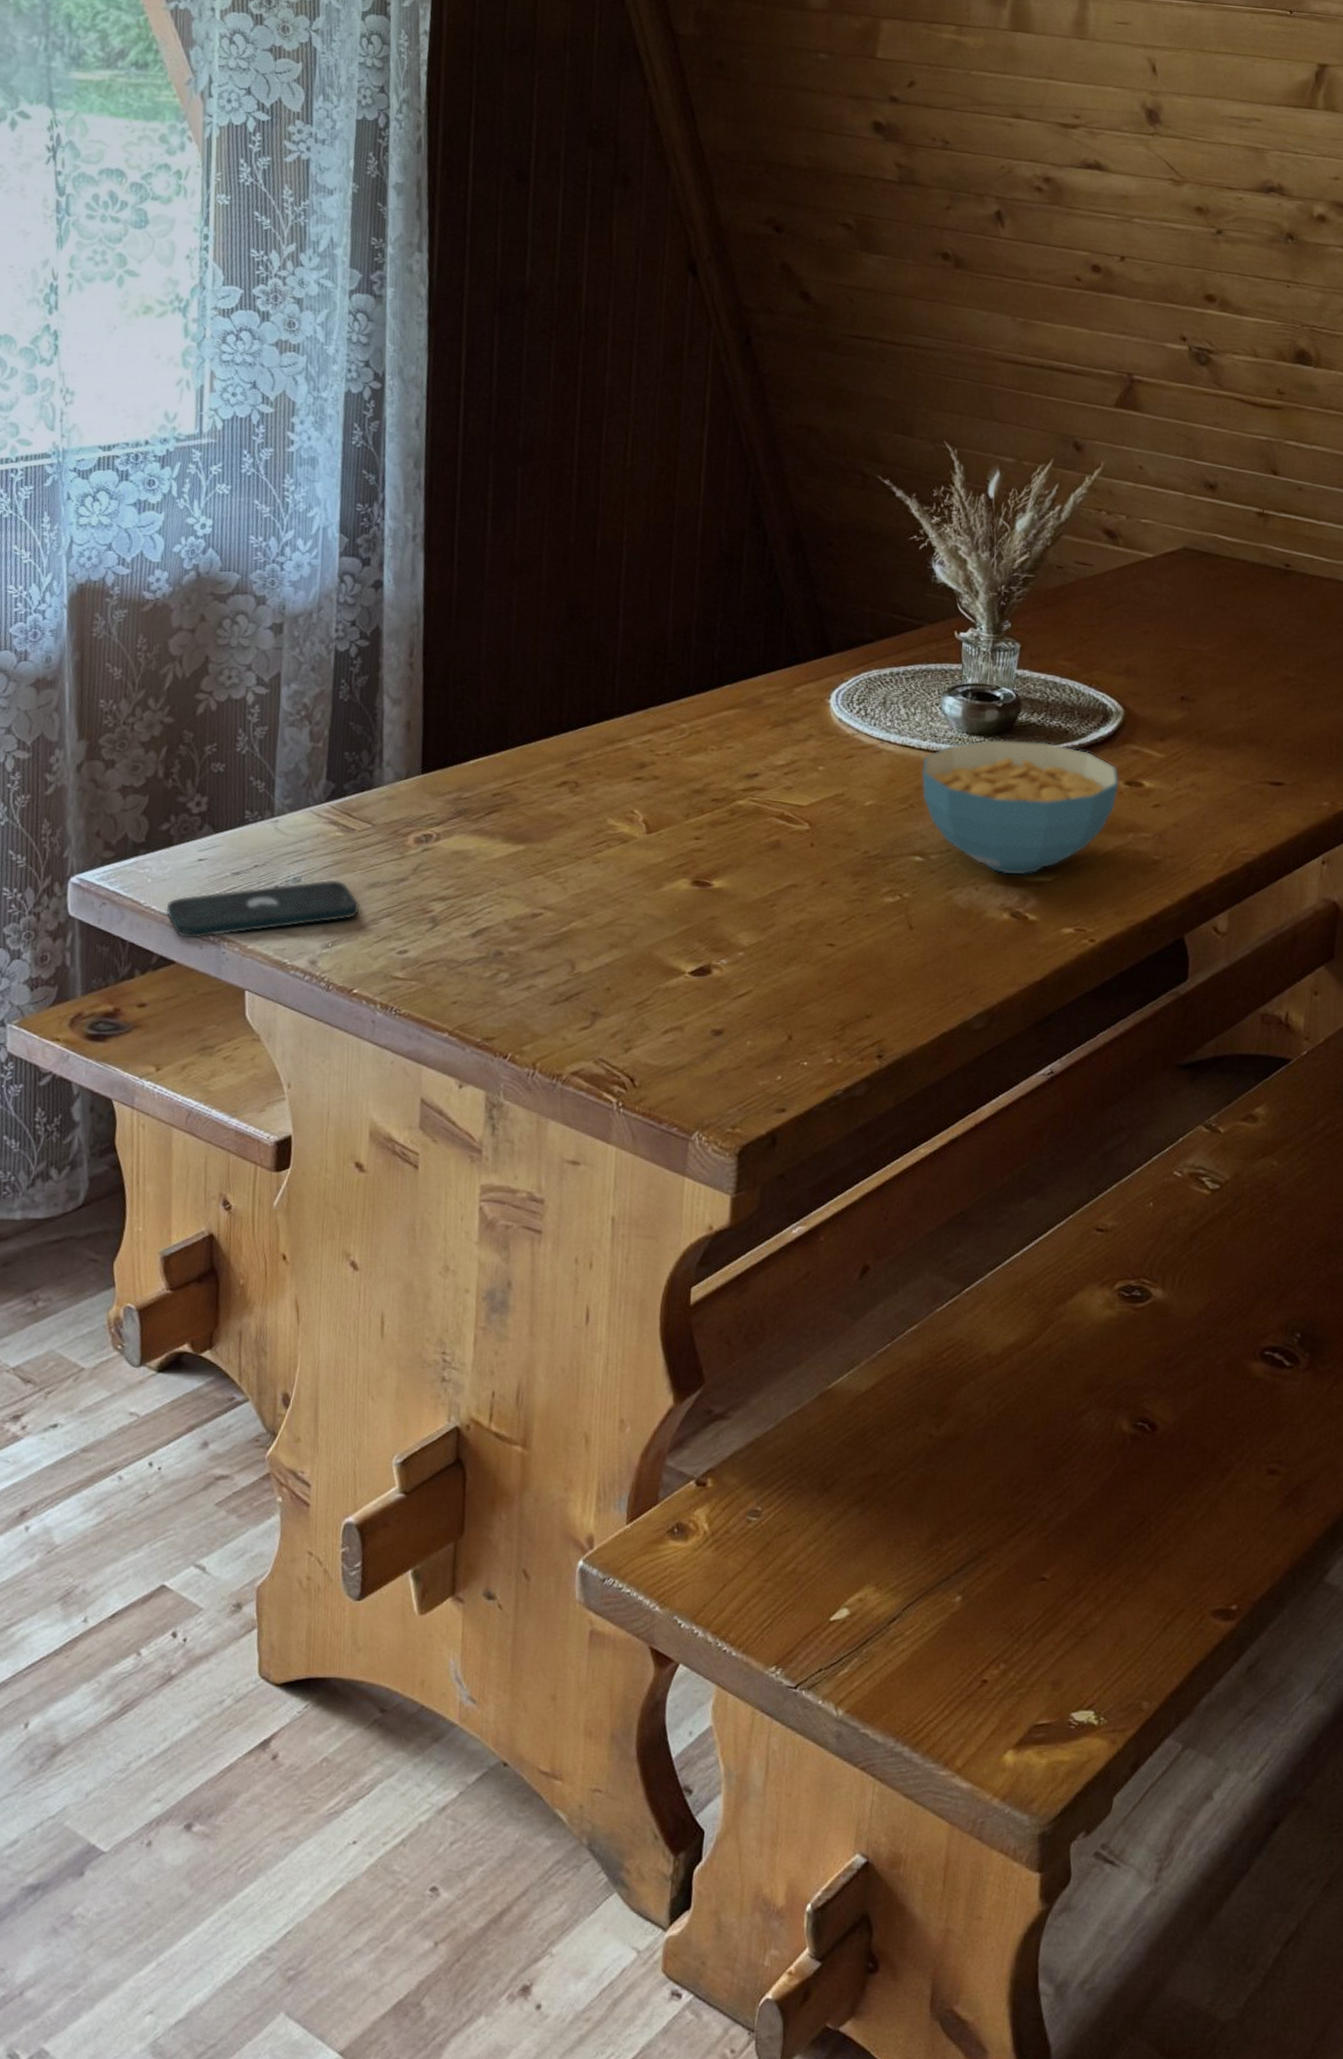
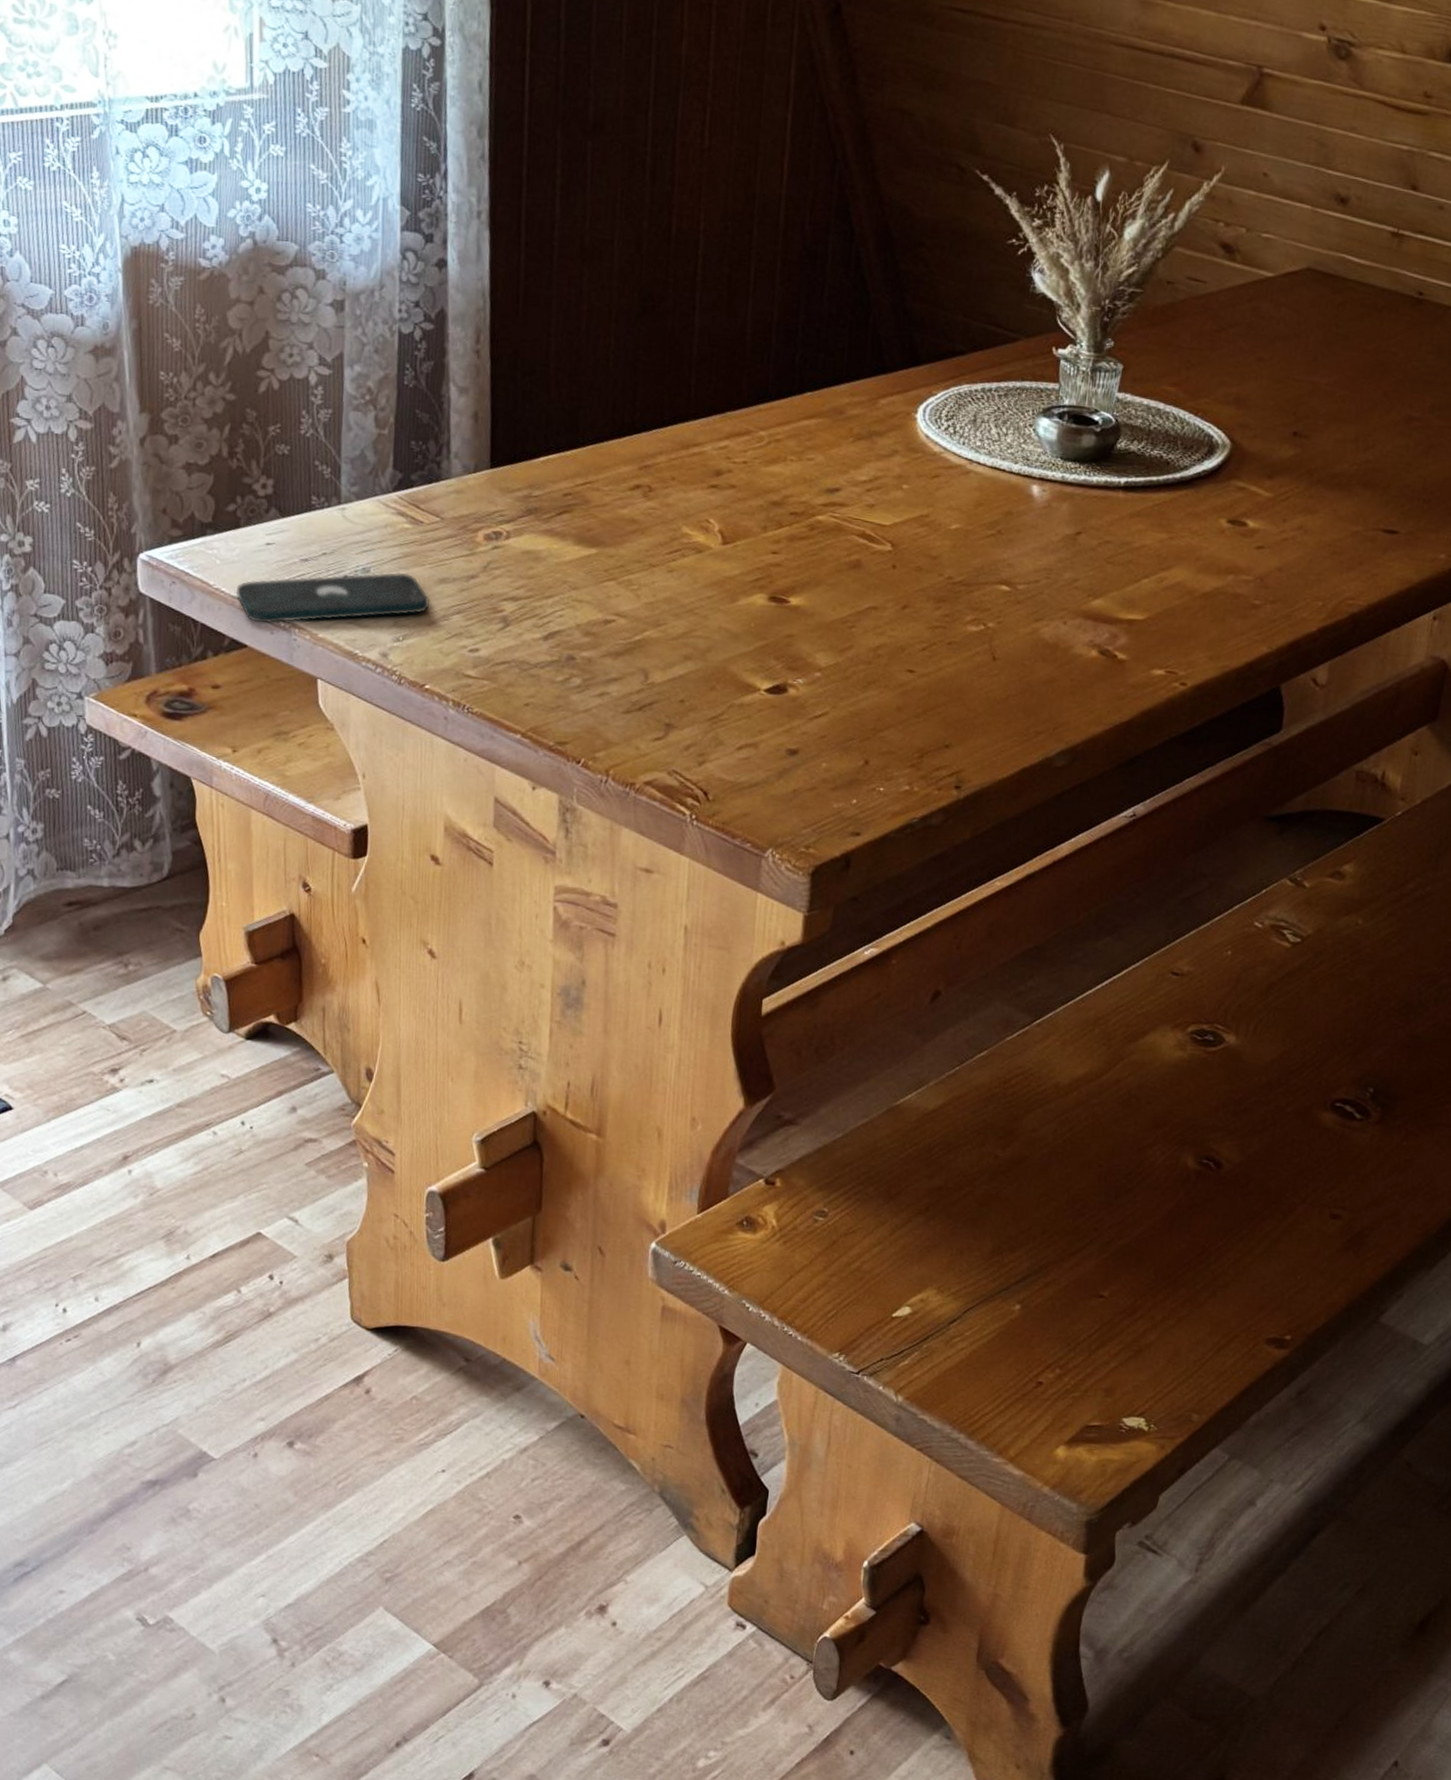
cereal bowl: present [922,740,1119,875] -> none [1011,467,1222,612]

